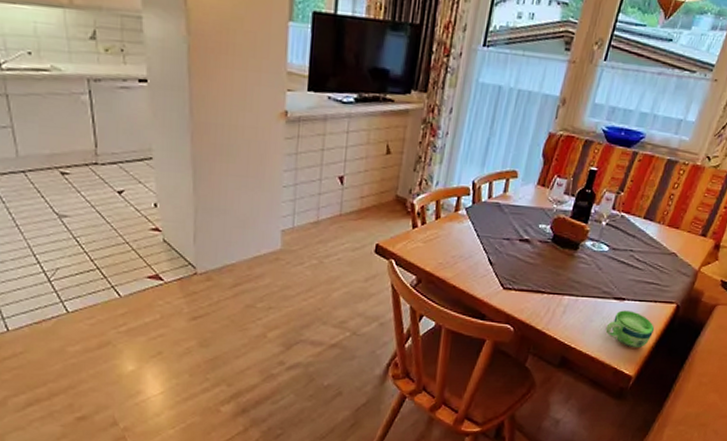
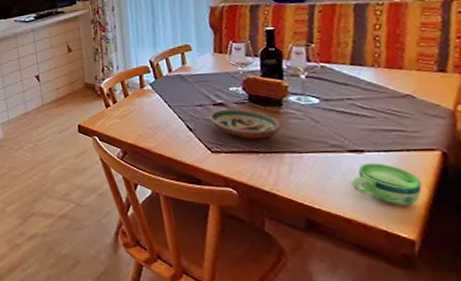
decorative bowl: none [512,246,571,279] -> present [209,108,282,139]

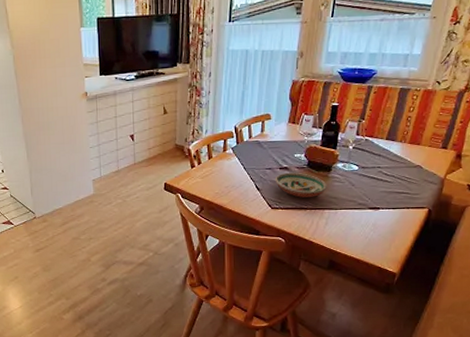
cup: present [351,163,423,206] -> none [366,217,411,249]

